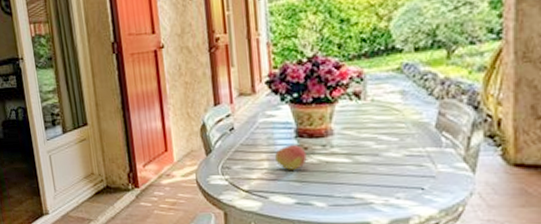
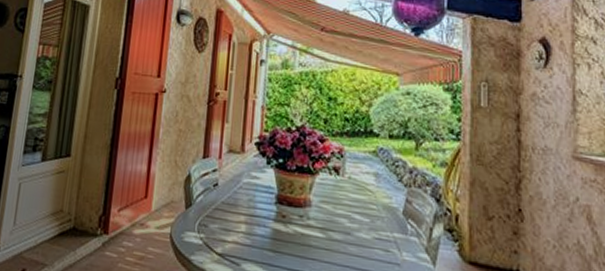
fruit: present [274,145,308,170] -> none [252,210,285,238]

